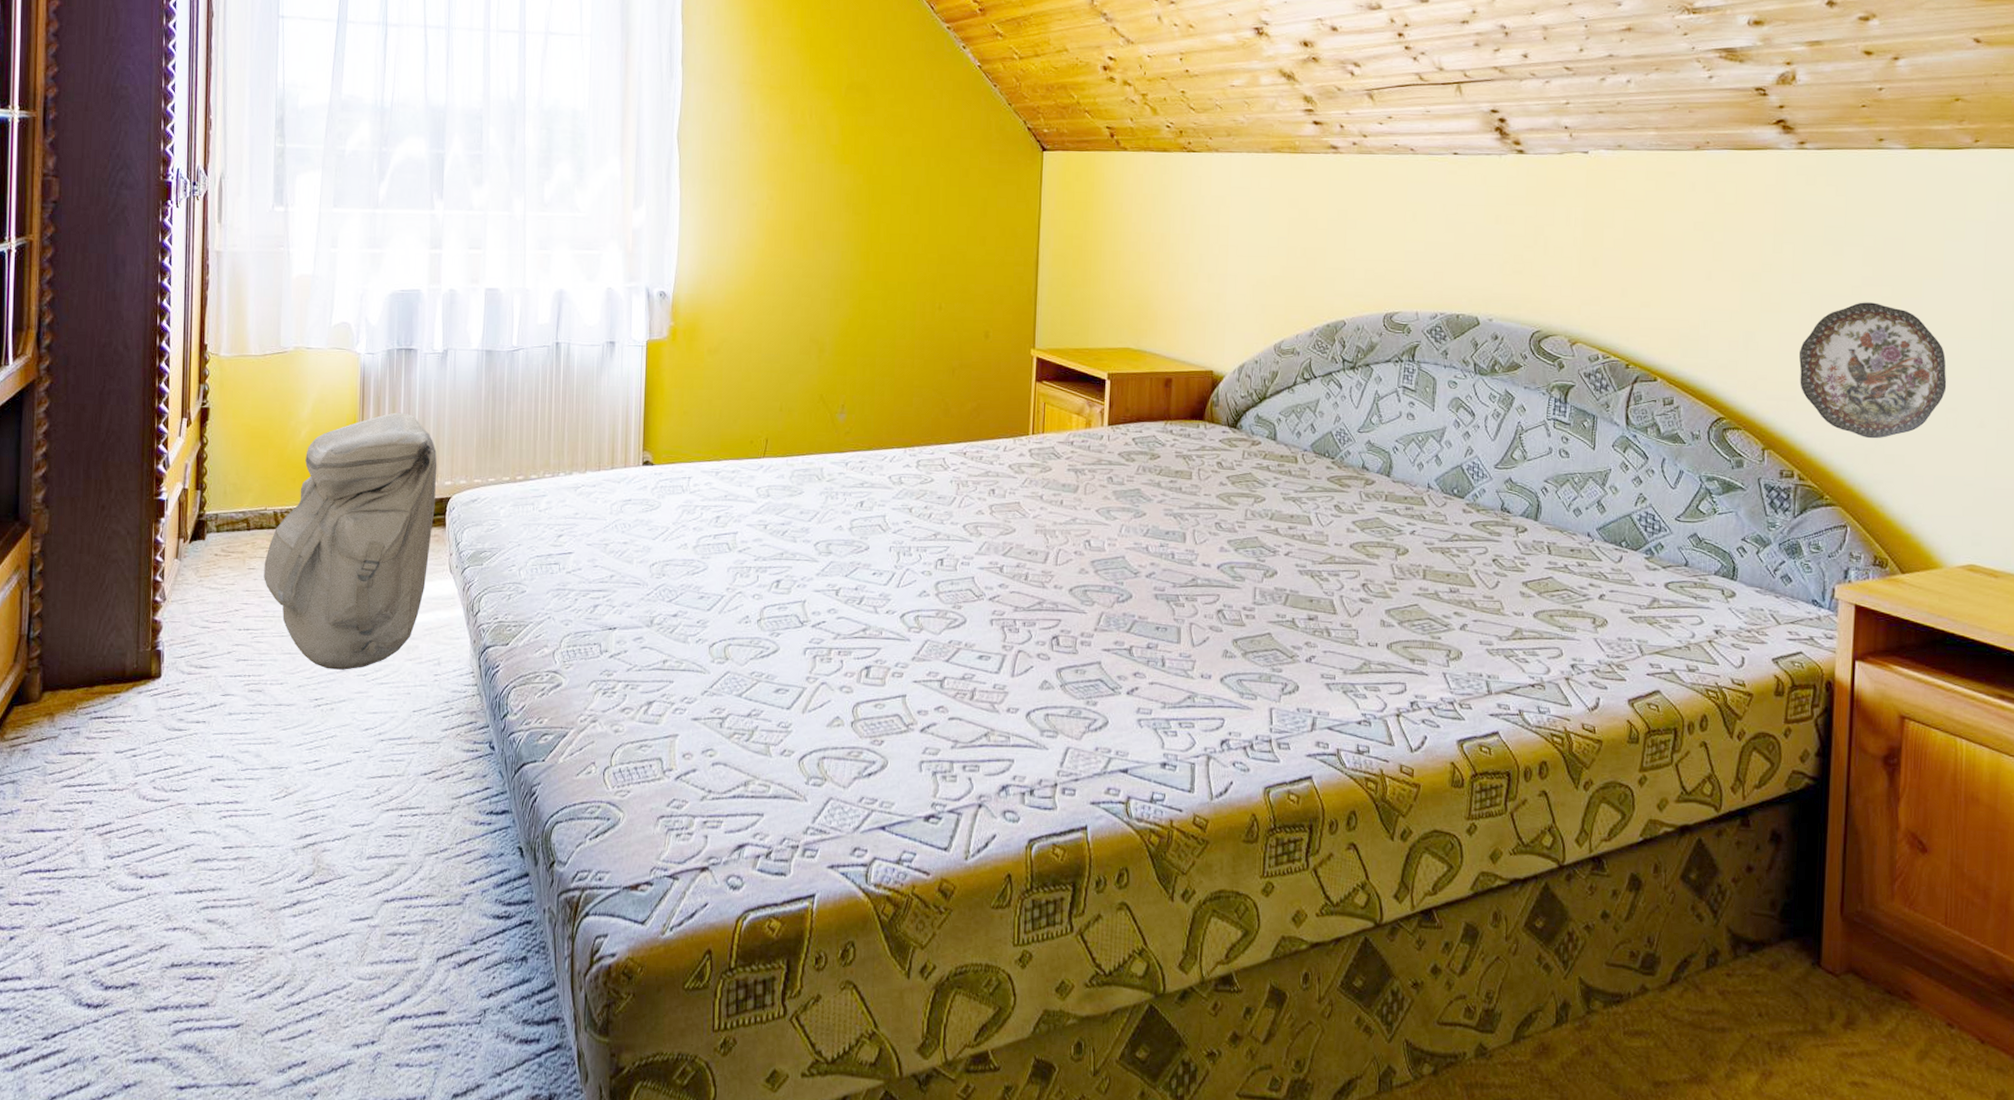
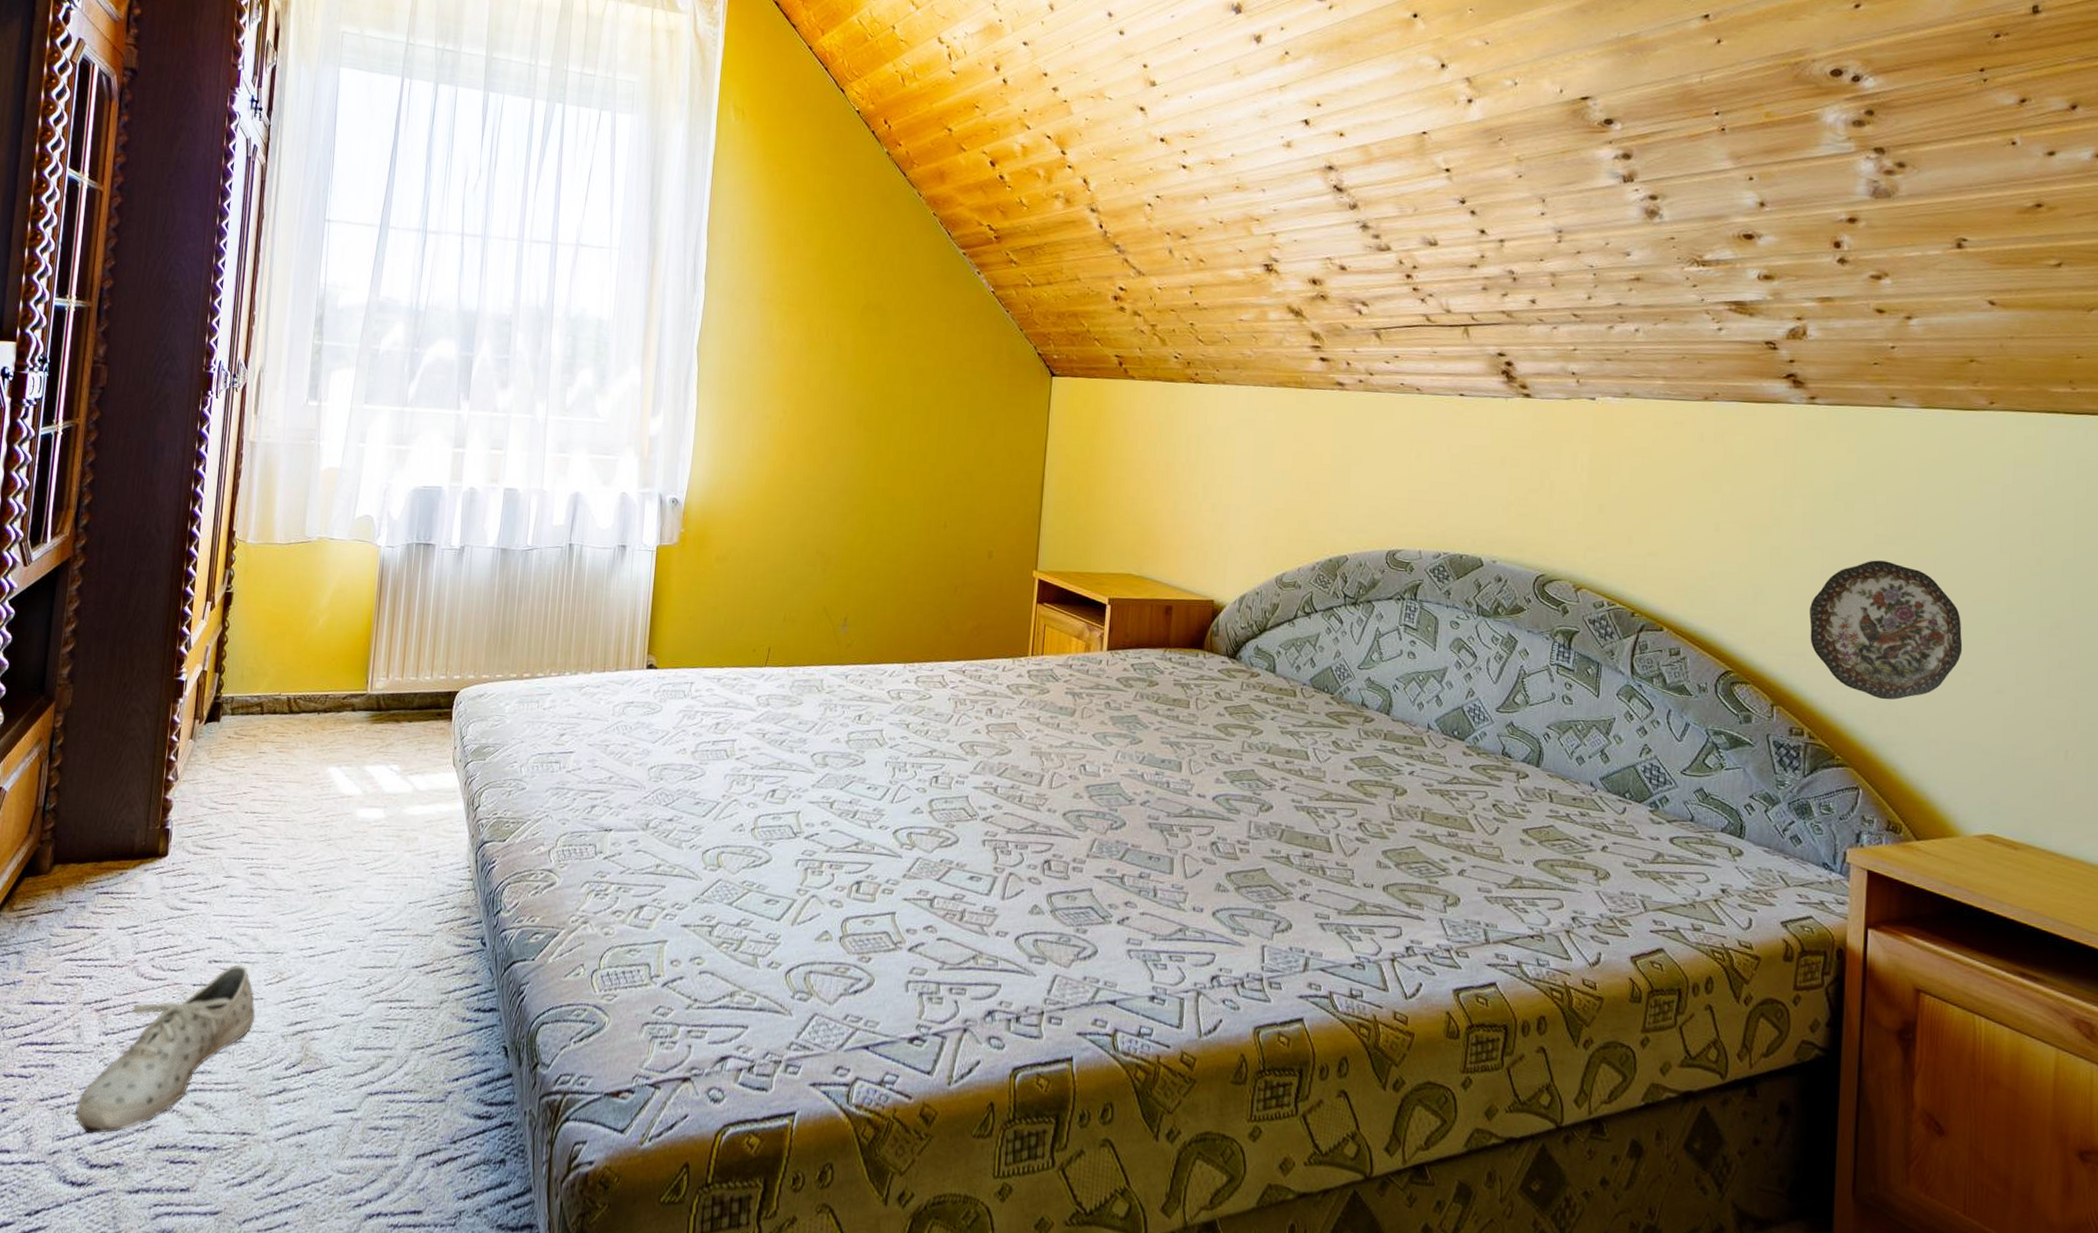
shoe: none [76,781,264,957] -> present [66,965,255,1134]
backpack: present [264,412,437,670] -> none [273,605,448,858]

